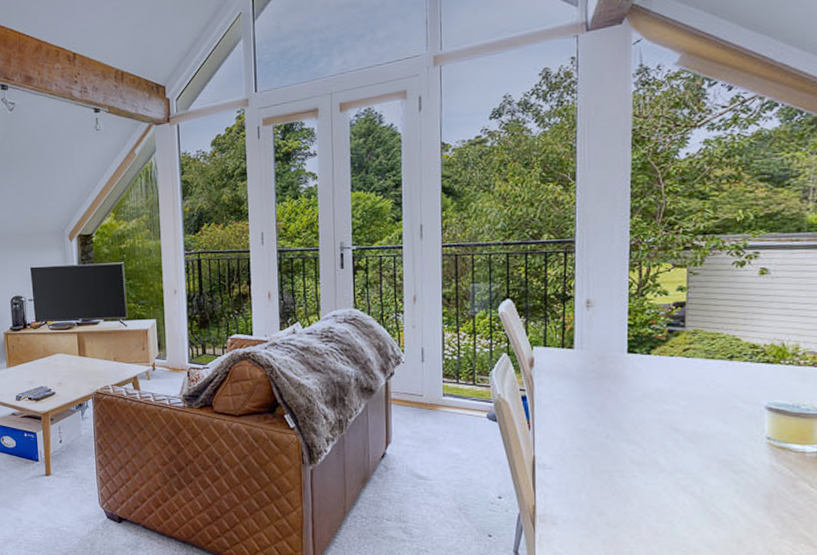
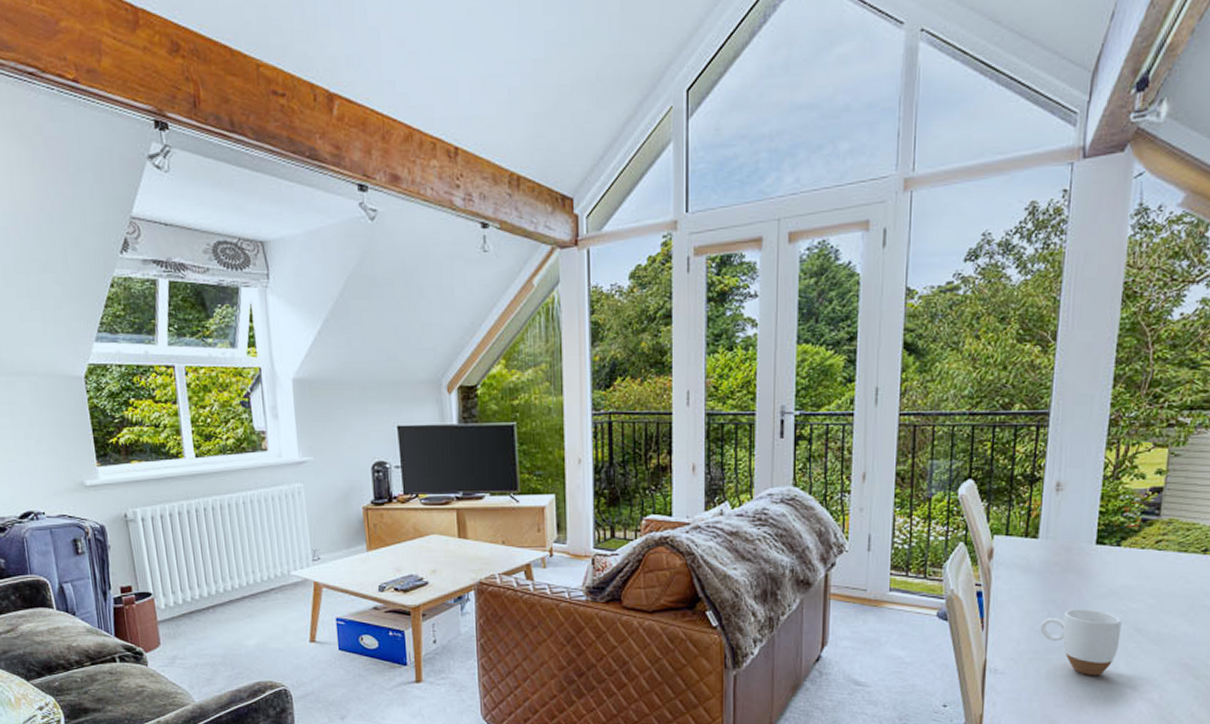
mug: none [582,410,658,471] -> present [1040,609,1122,676]

